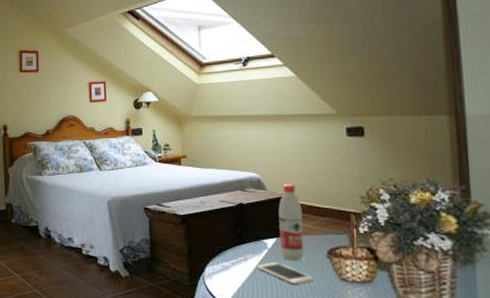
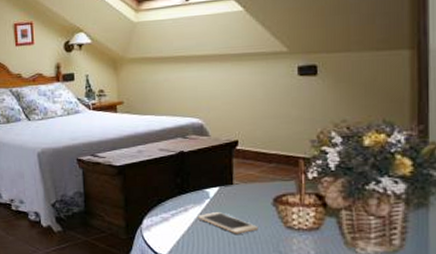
water bottle: present [278,184,304,261] -> none [222,129,248,210]

